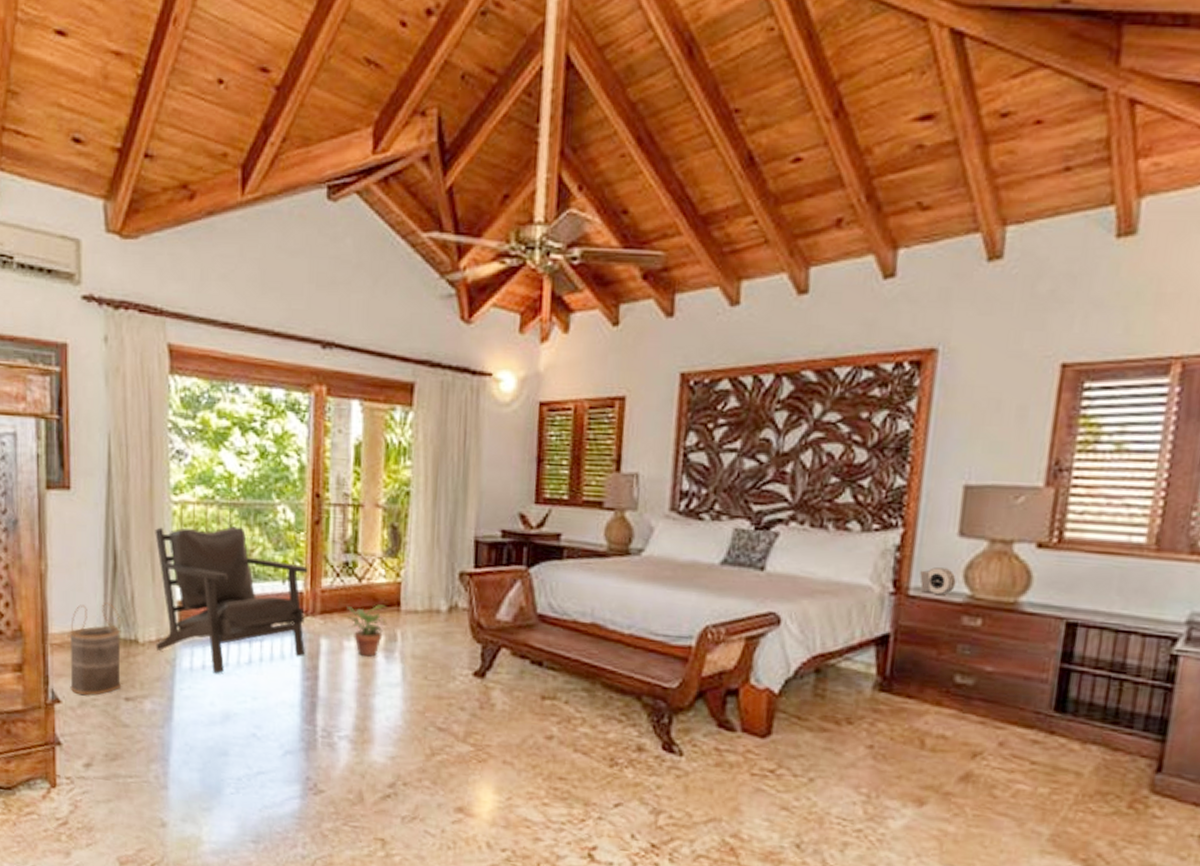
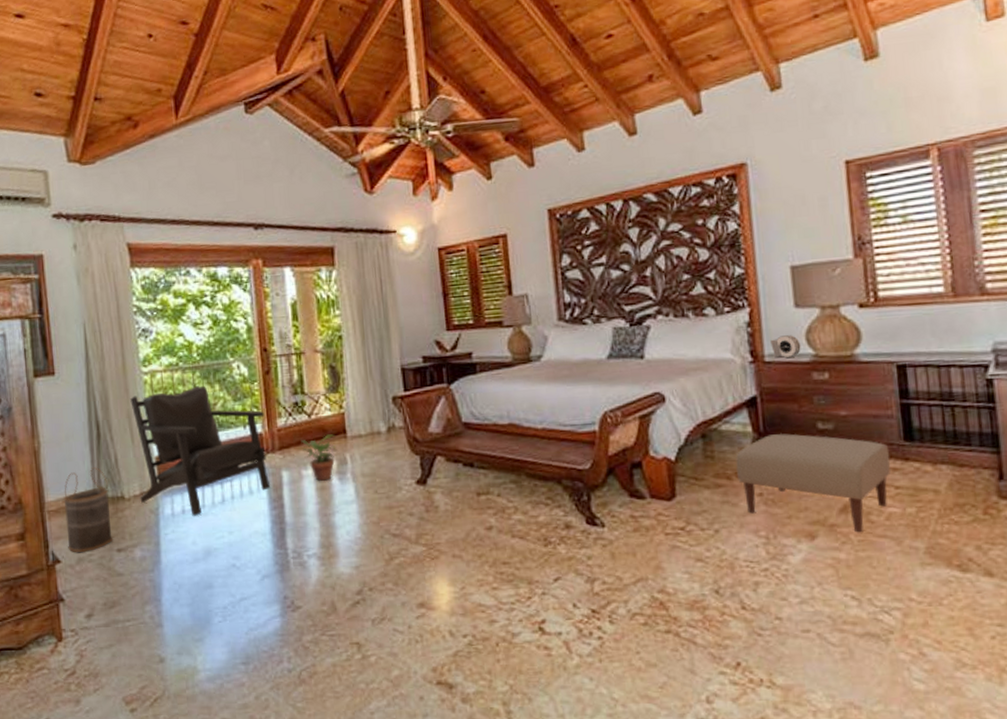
ottoman: none [847,681,1034,807] -> present [735,433,891,533]

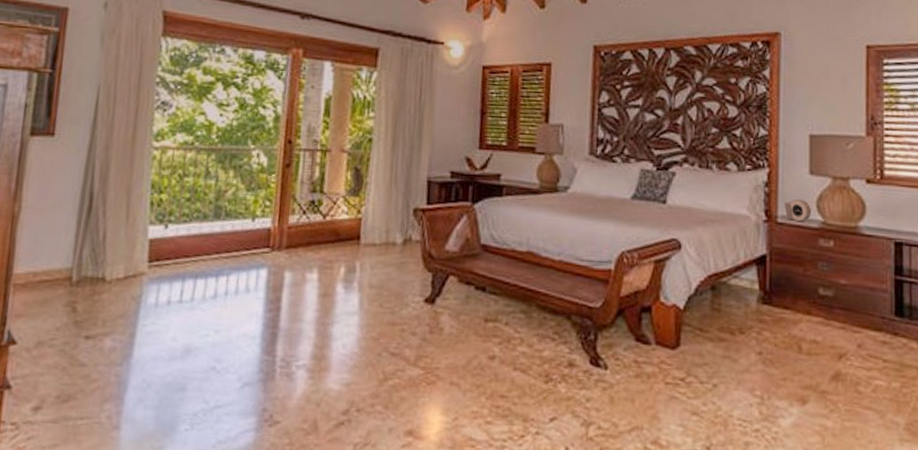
basket: present [63,467,114,553] -> none [28,242,91,336]
armchair: present [130,386,270,516] -> none [122,169,277,309]
potted plant: present [301,434,339,482] -> none [310,239,349,289]
ottoman: present [735,433,891,533] -> none [740,294,881,402]

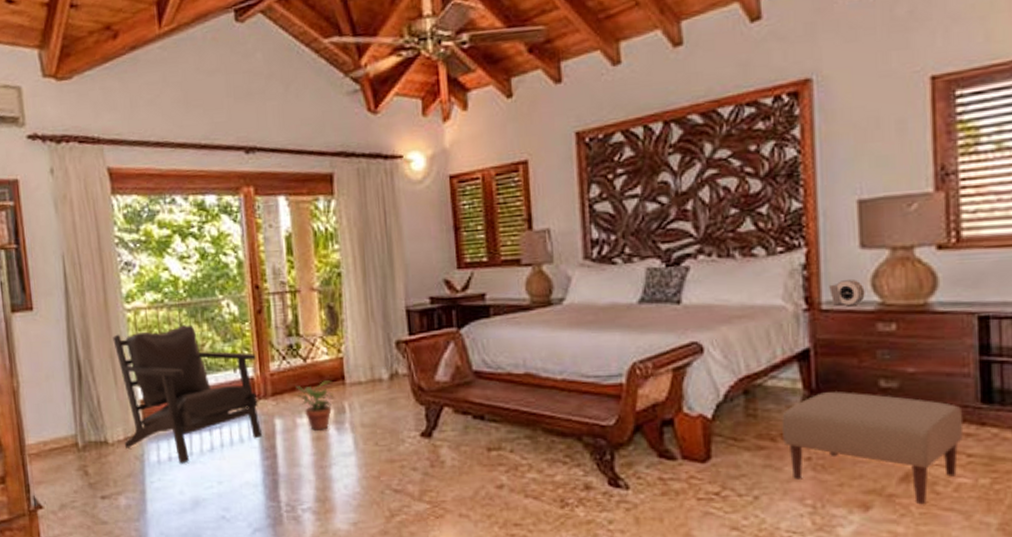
armchair: none [122,169,277,309] -> present [113,325,262,464]
potted plant: none [310,239,349,289] -> present [295,380,337,432]
ottoman: none [740,294,881,402] -> present [782,392,964,505]

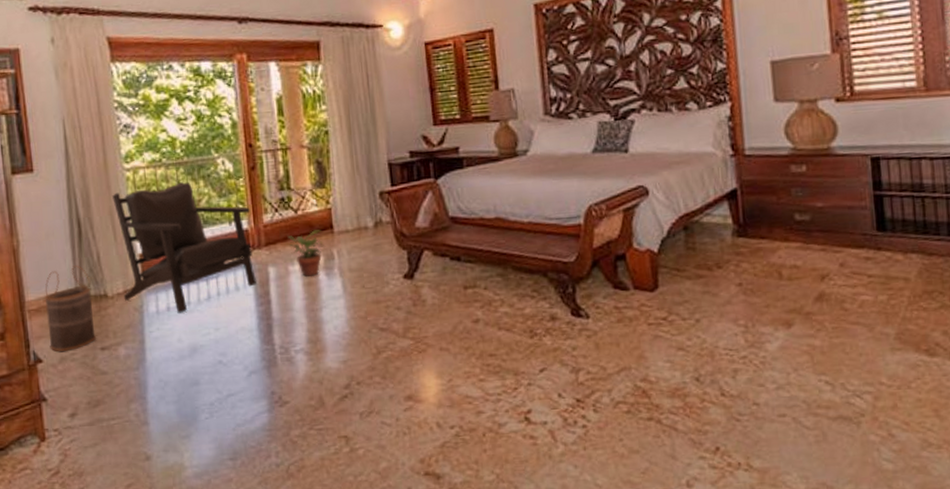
basket: none [44,410,97,499] -> present [44,265,97,353]
ottoman: present [782,392,964,505] -> none [716,225,864,320]
alarm clock: present [829,278,865,307] -> none [750,128,780,152]

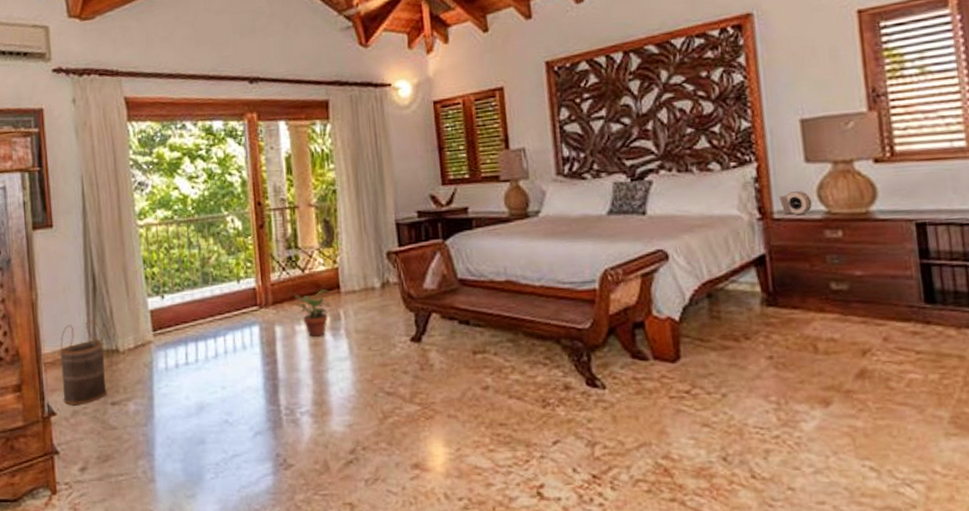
armchair: present [112,182,256,313] -> none [126,239,263,370]
alarm clock: none [750,128,780,152] -> present [779,190,813,216]

